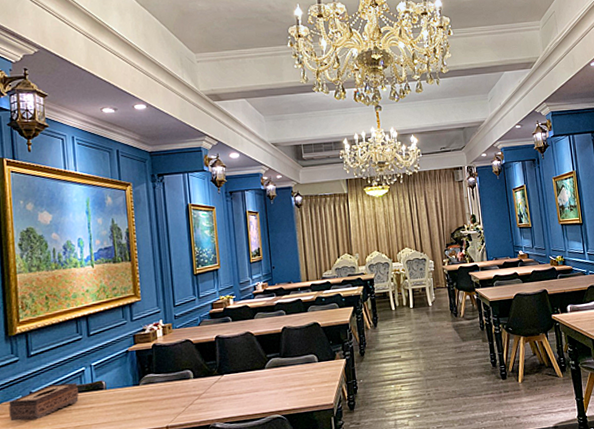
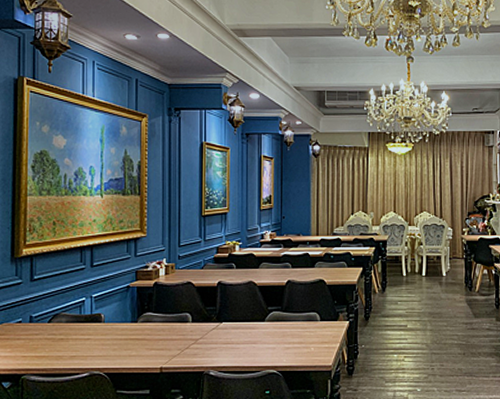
tissue box: present [8,383,79,422] -> none [9,311,77,345]

